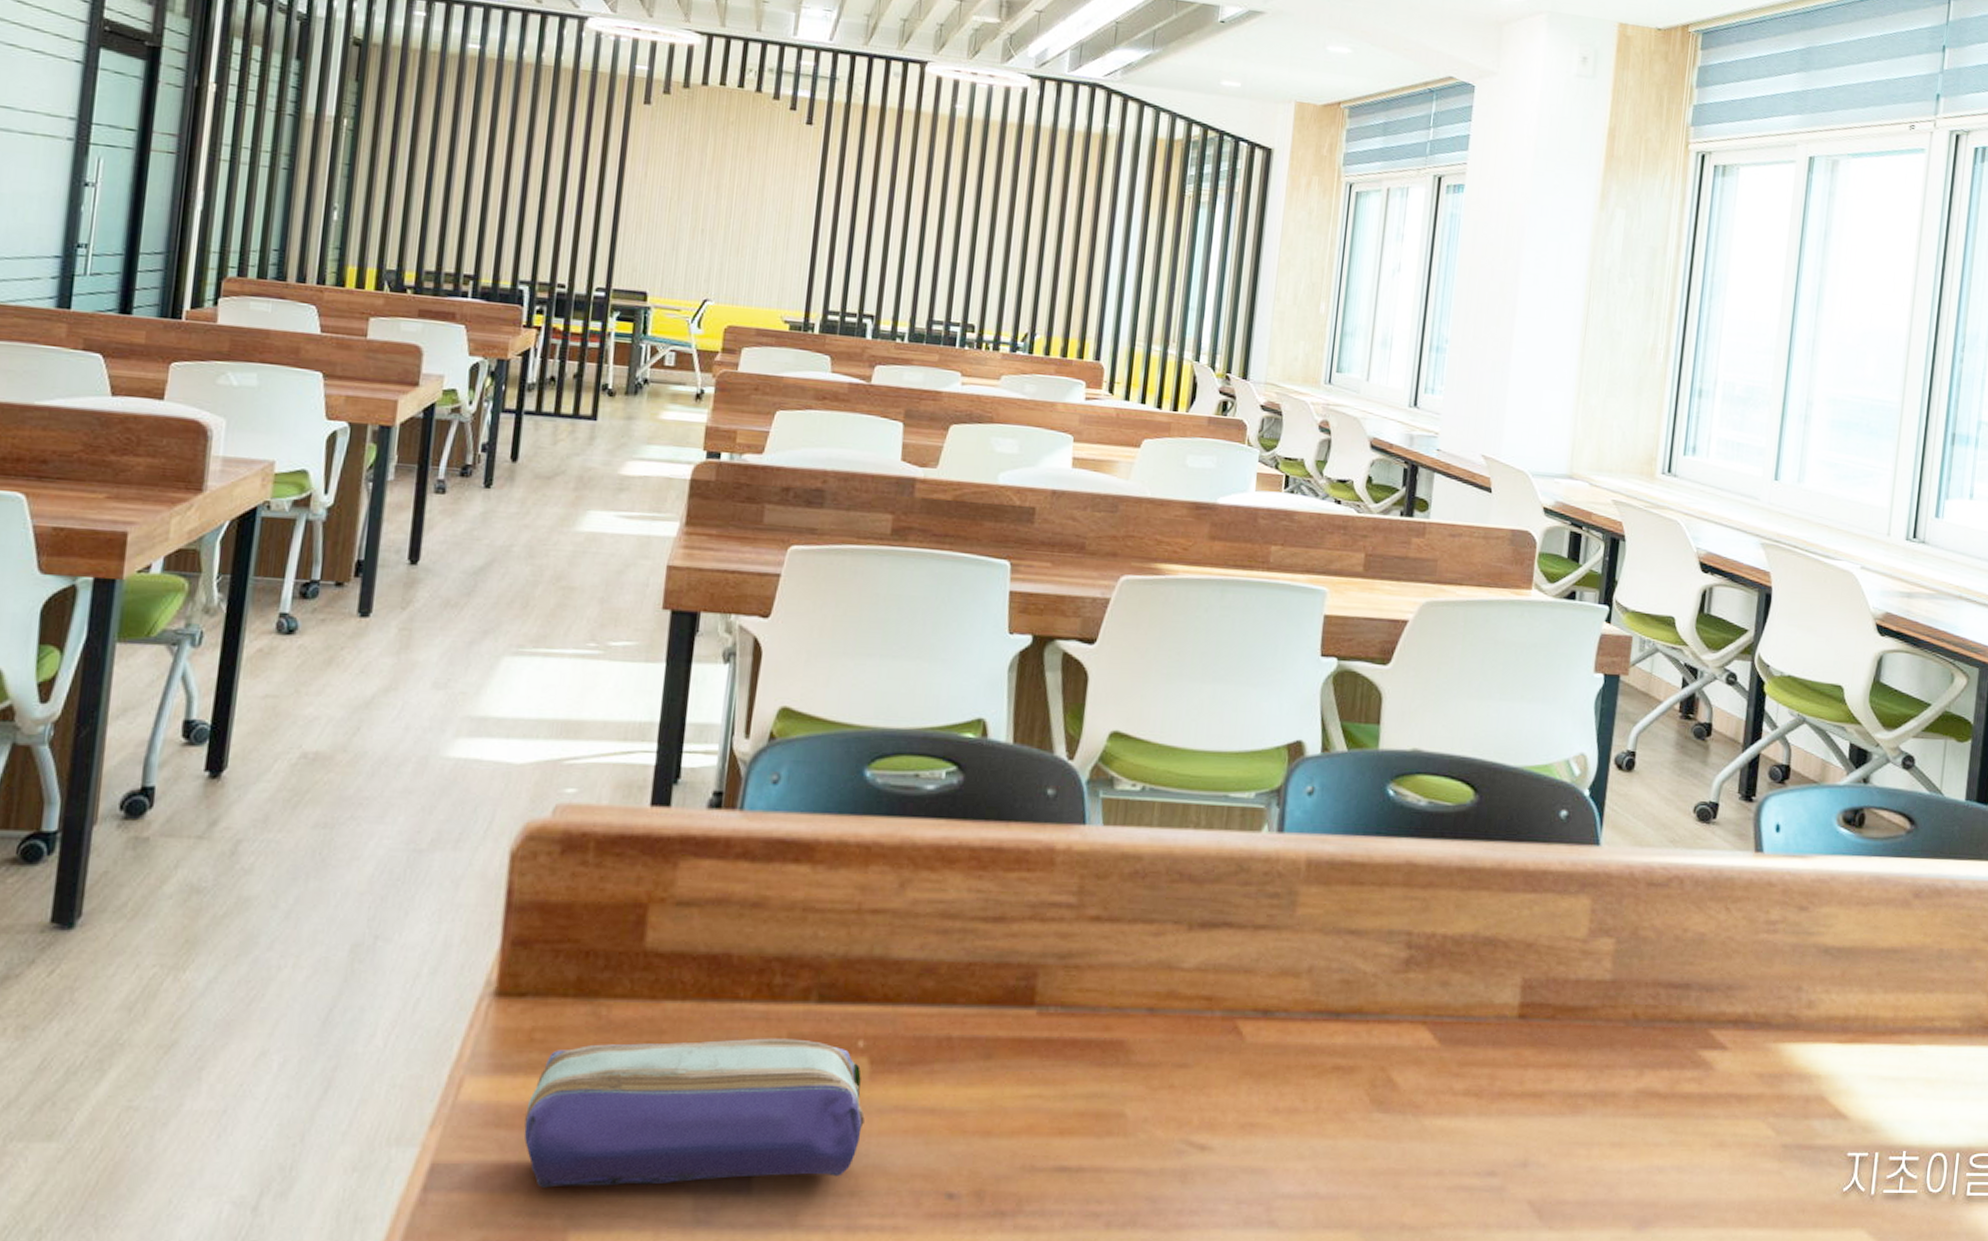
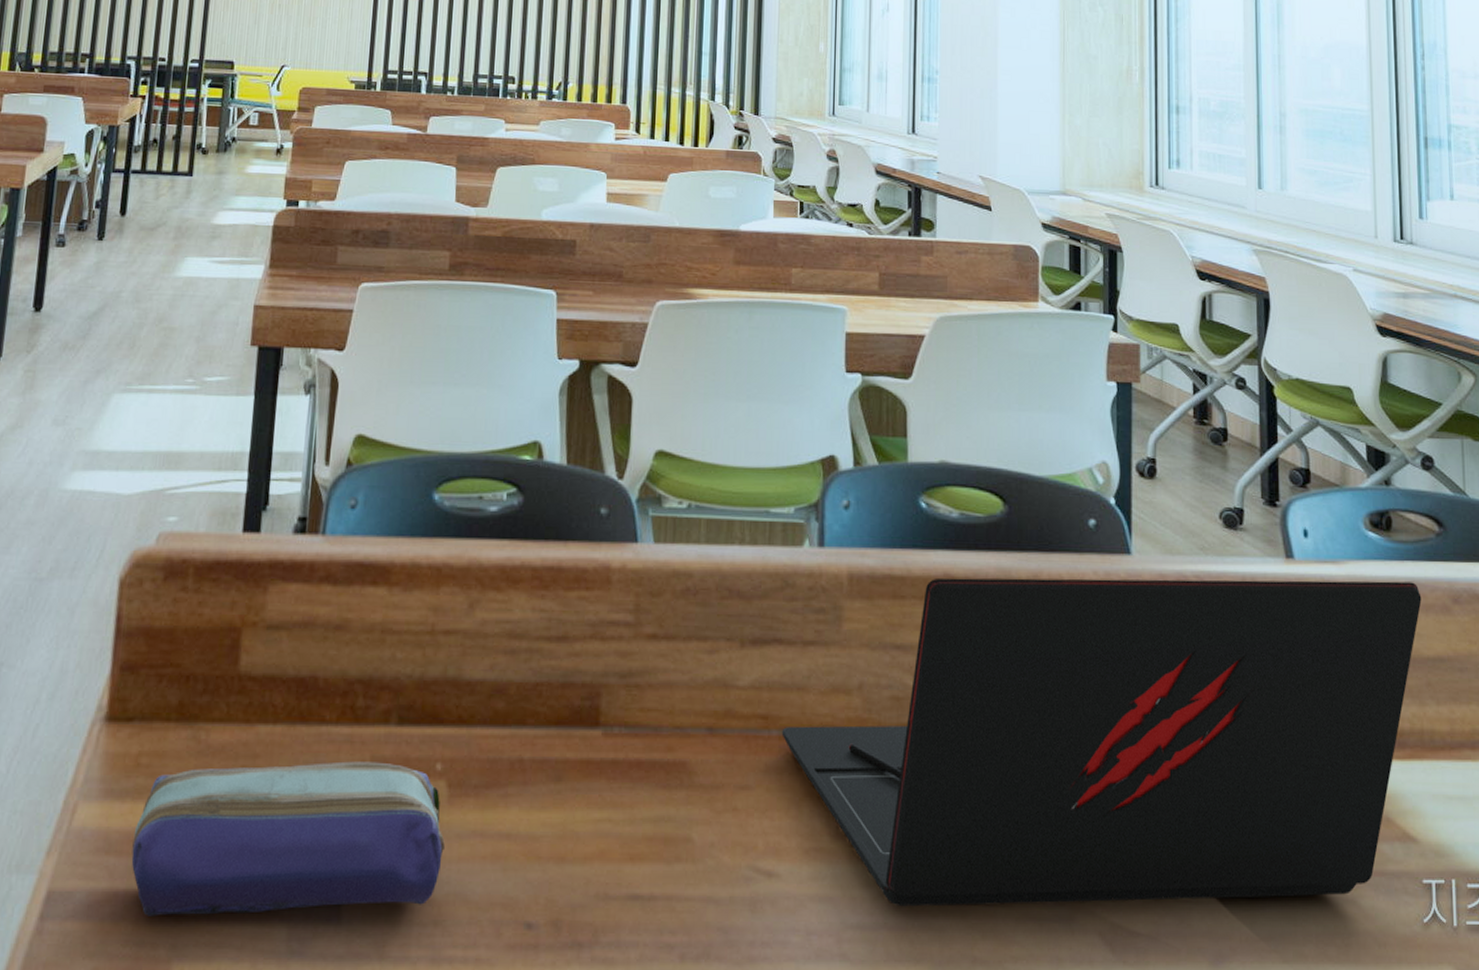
laptop: none [1225,865,1884,1178] -> present [781,578,1422,907]

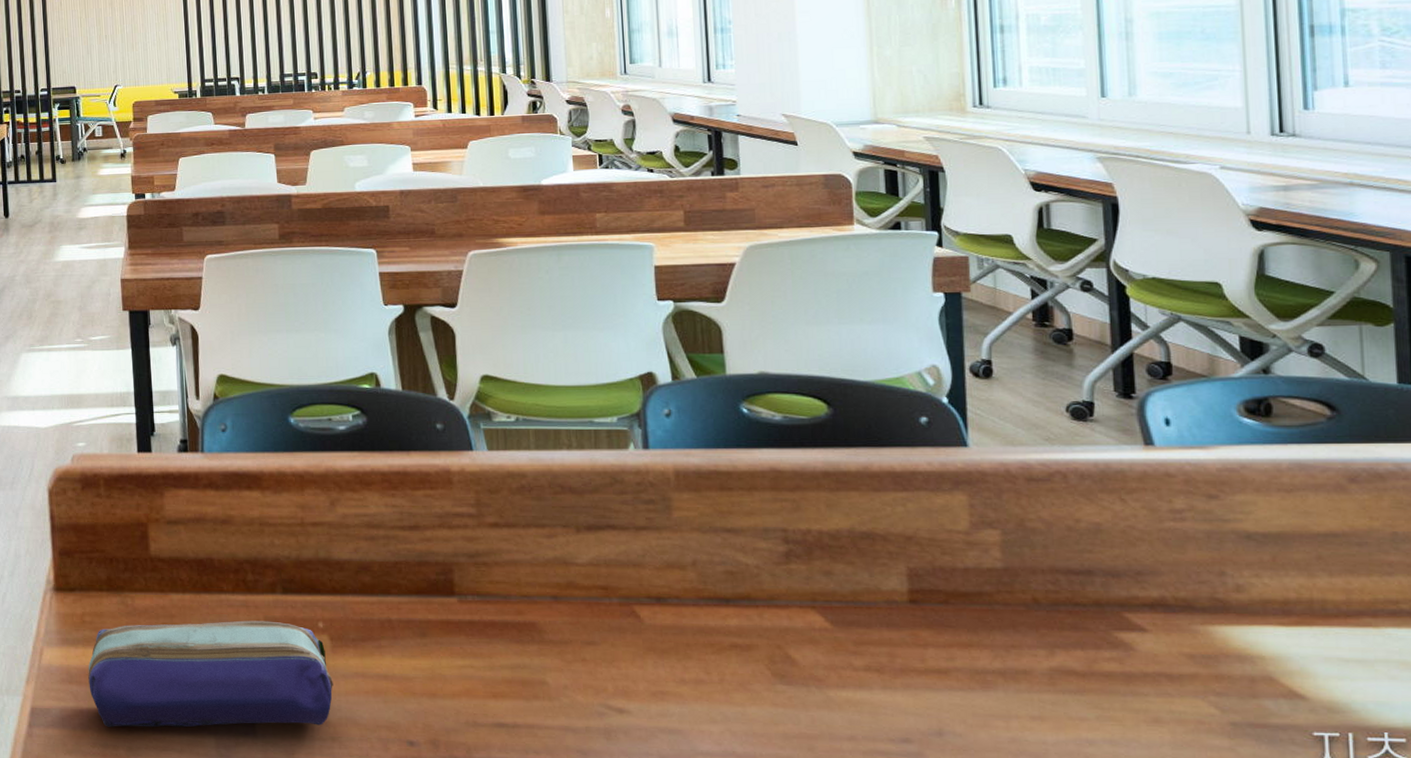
laptop: present [781,578,1422,907] -> none [621,464,1310,743]

